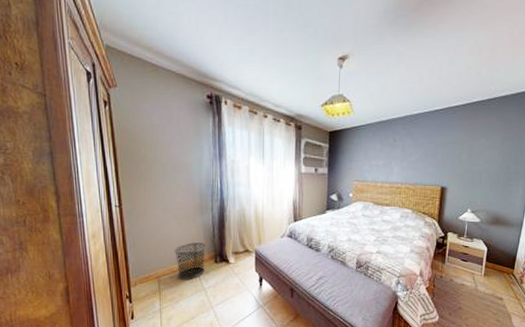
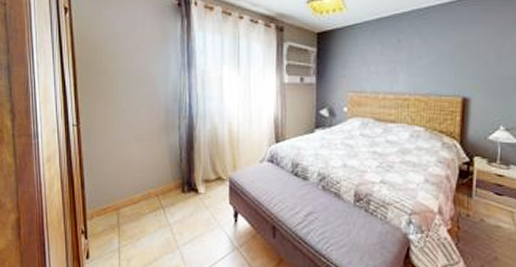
waste bin: present [175,242,206,279] -> none [136,168,172,212]

